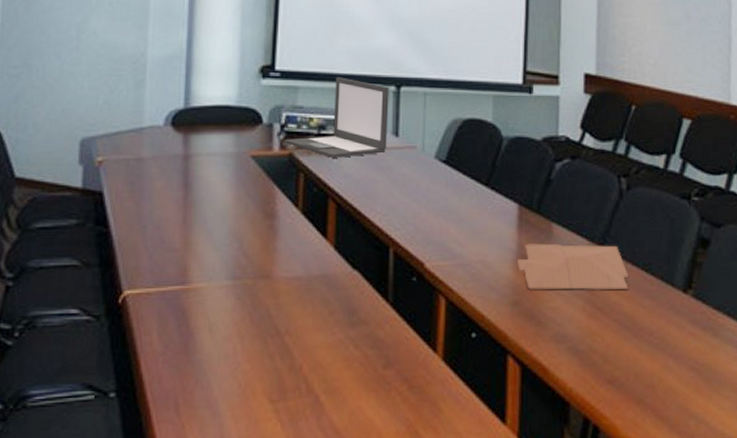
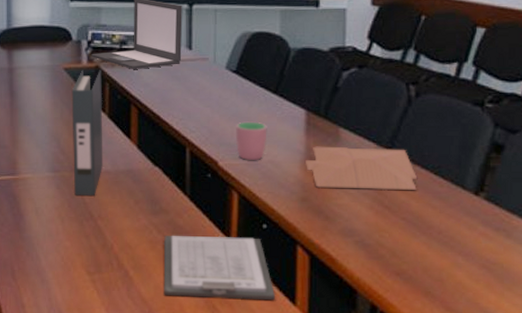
binder: none [257,158,296,307] -> present [71,70,104,195]
clipboard: none [360,348,485,423] -> present [163,235,276,300]
cup: none [443,217,478,260] -> present [235,121,267,160]

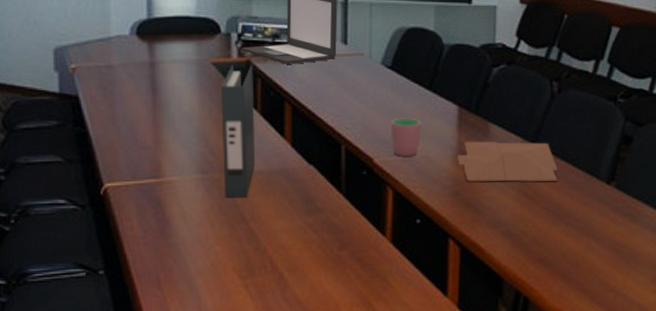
clipboard: present [163,235,276,300] -> none [318,232,429,295]

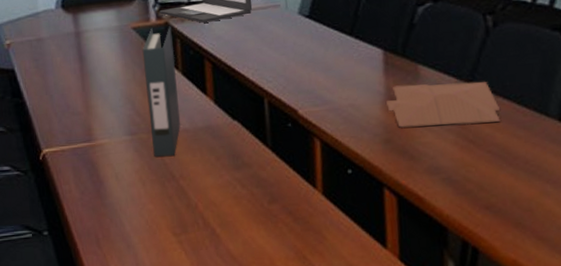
cup: present [390,117,421,156] -> none [312,66,346,106]

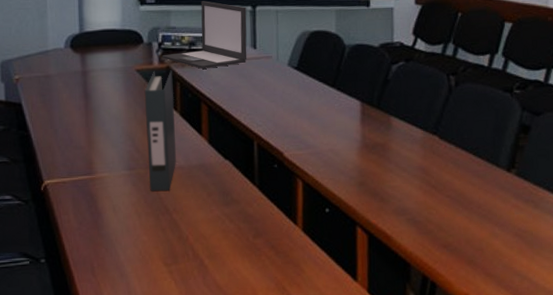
papers: present [386,81,501,129] -> none [362,133,459,173]

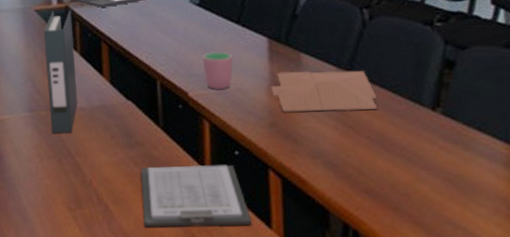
clipboard: none [235,221,339,280] -> present [140,165,252,227]
cup: none [298,114,327,150] -> present [202,51,233,89]
papers: none [362,133,459,173] -> present [271,70,378,113]

